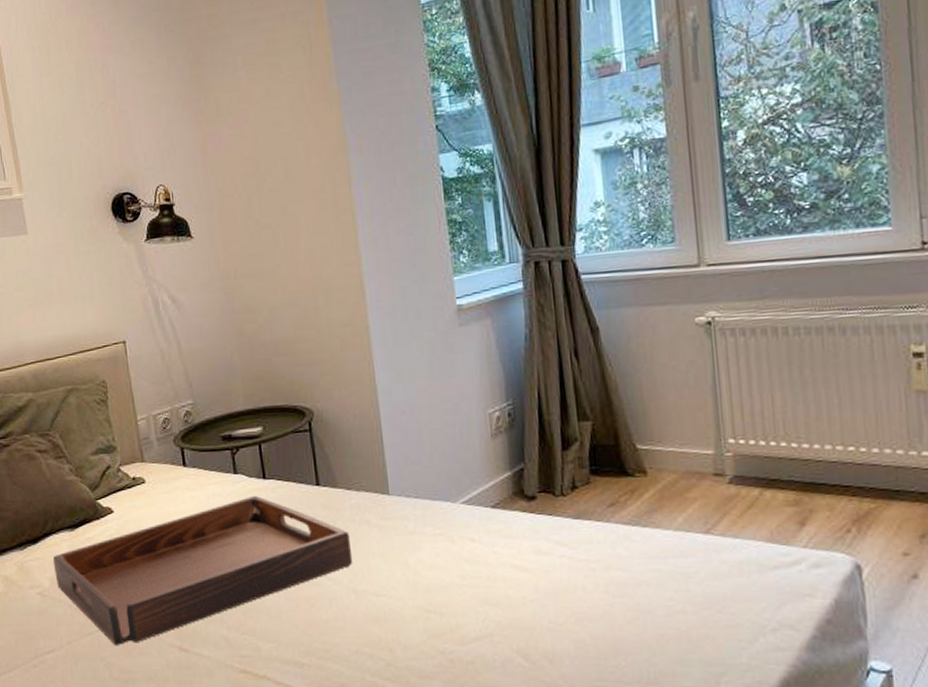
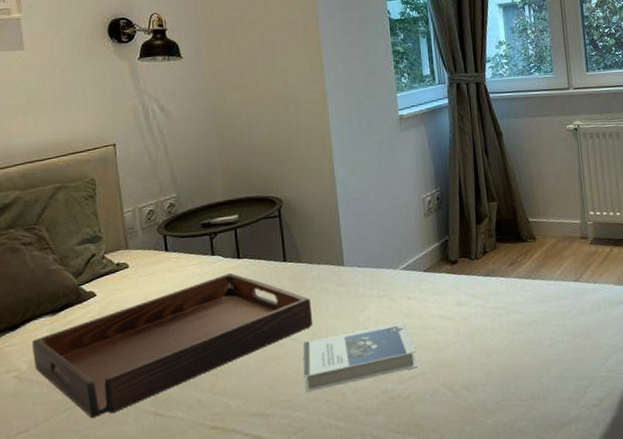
hardback book: none [341,568,485,644] -> present [303,321,418,394]

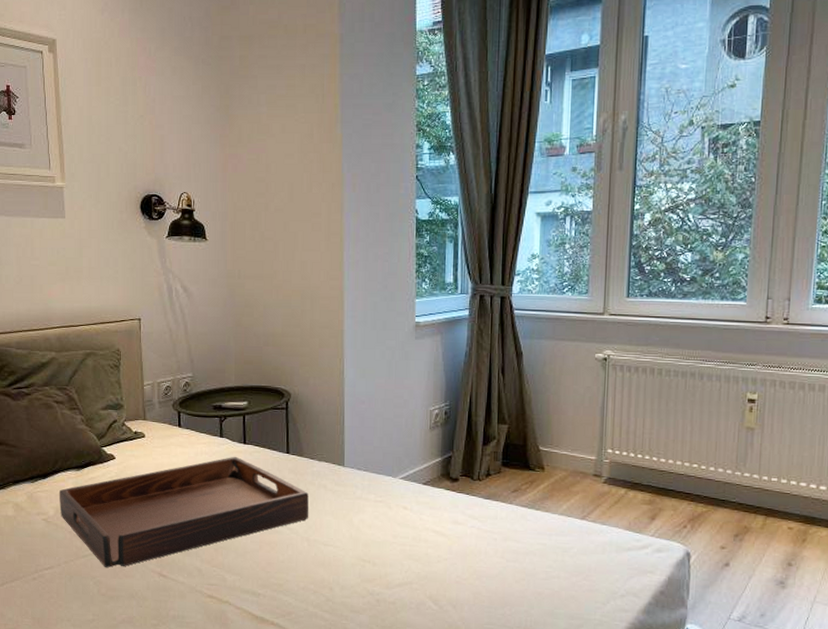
hardback book: present [303,321,418,394] -> none [295,529,407,581]

